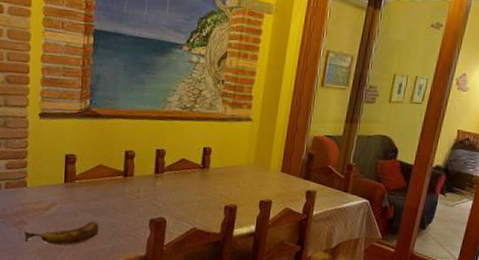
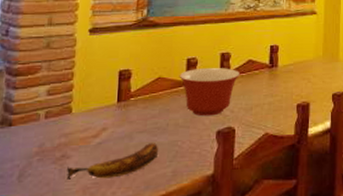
mixing bowl: none [118,161,174,206] -> present [179,67,241,116]

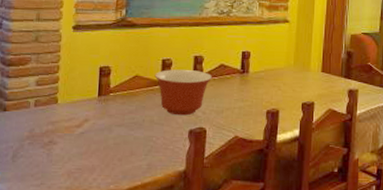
banana: present [66,143,159,179] -> none [53,136,136,166]

